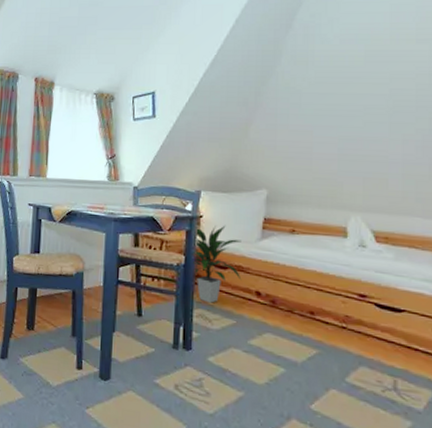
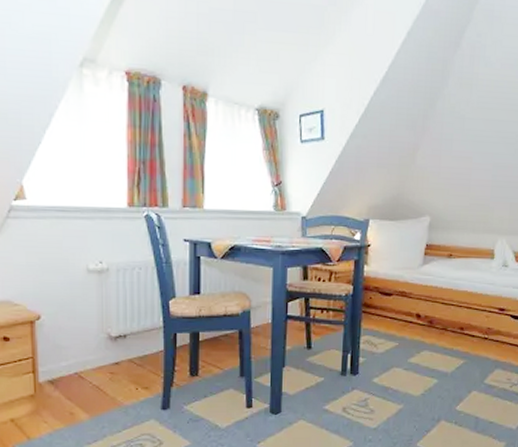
indoor plant: present [183,225,242,303] -> none [351,253,406,329]

